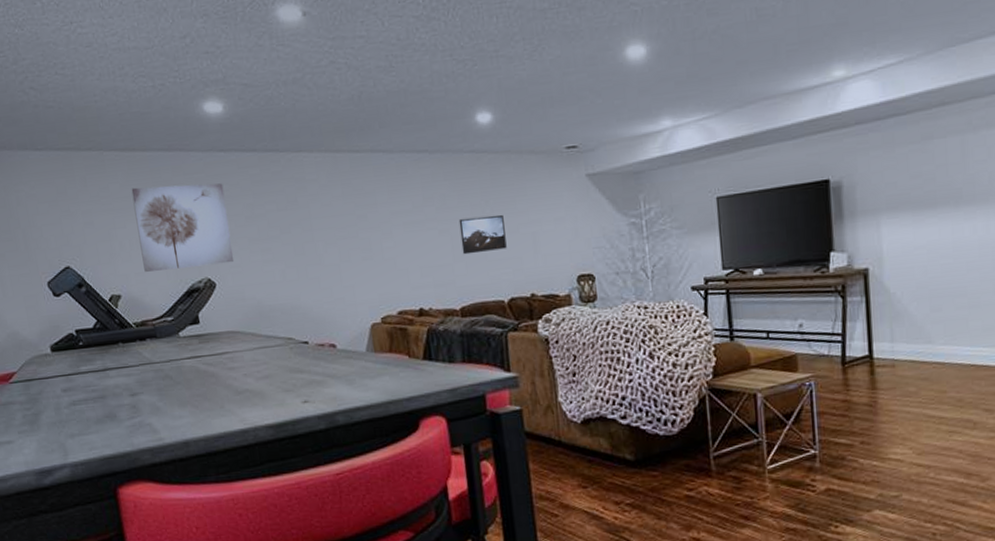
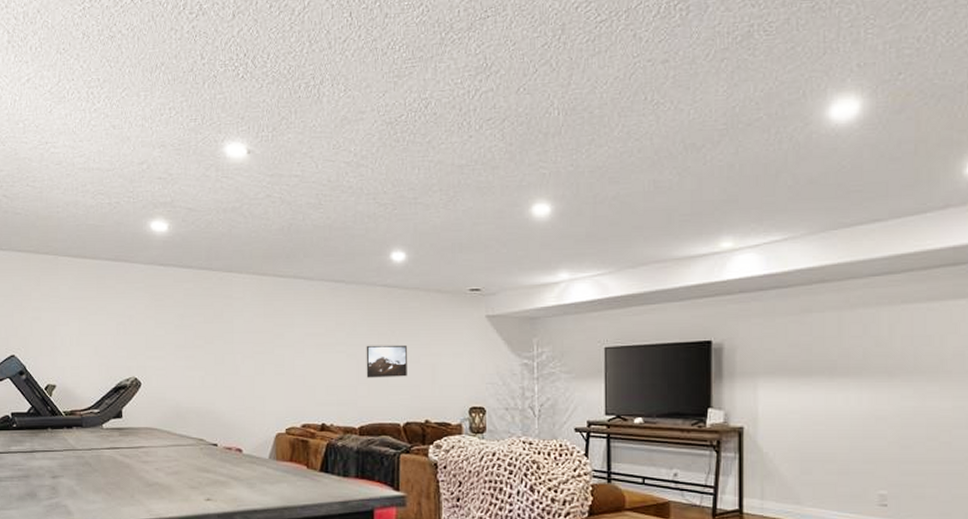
wall art: present [131,183,235,272] -> none [78,290,161,366]

